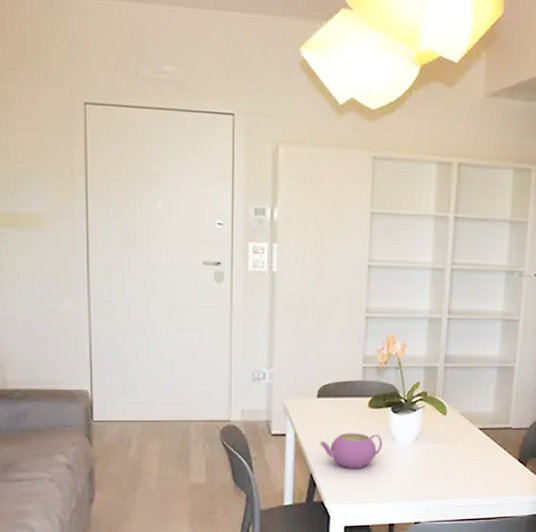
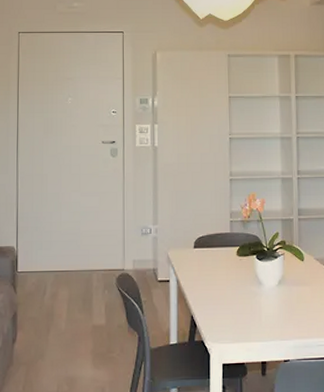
teapot: present [319,433,383,468] -> none [197,278,251,310]

